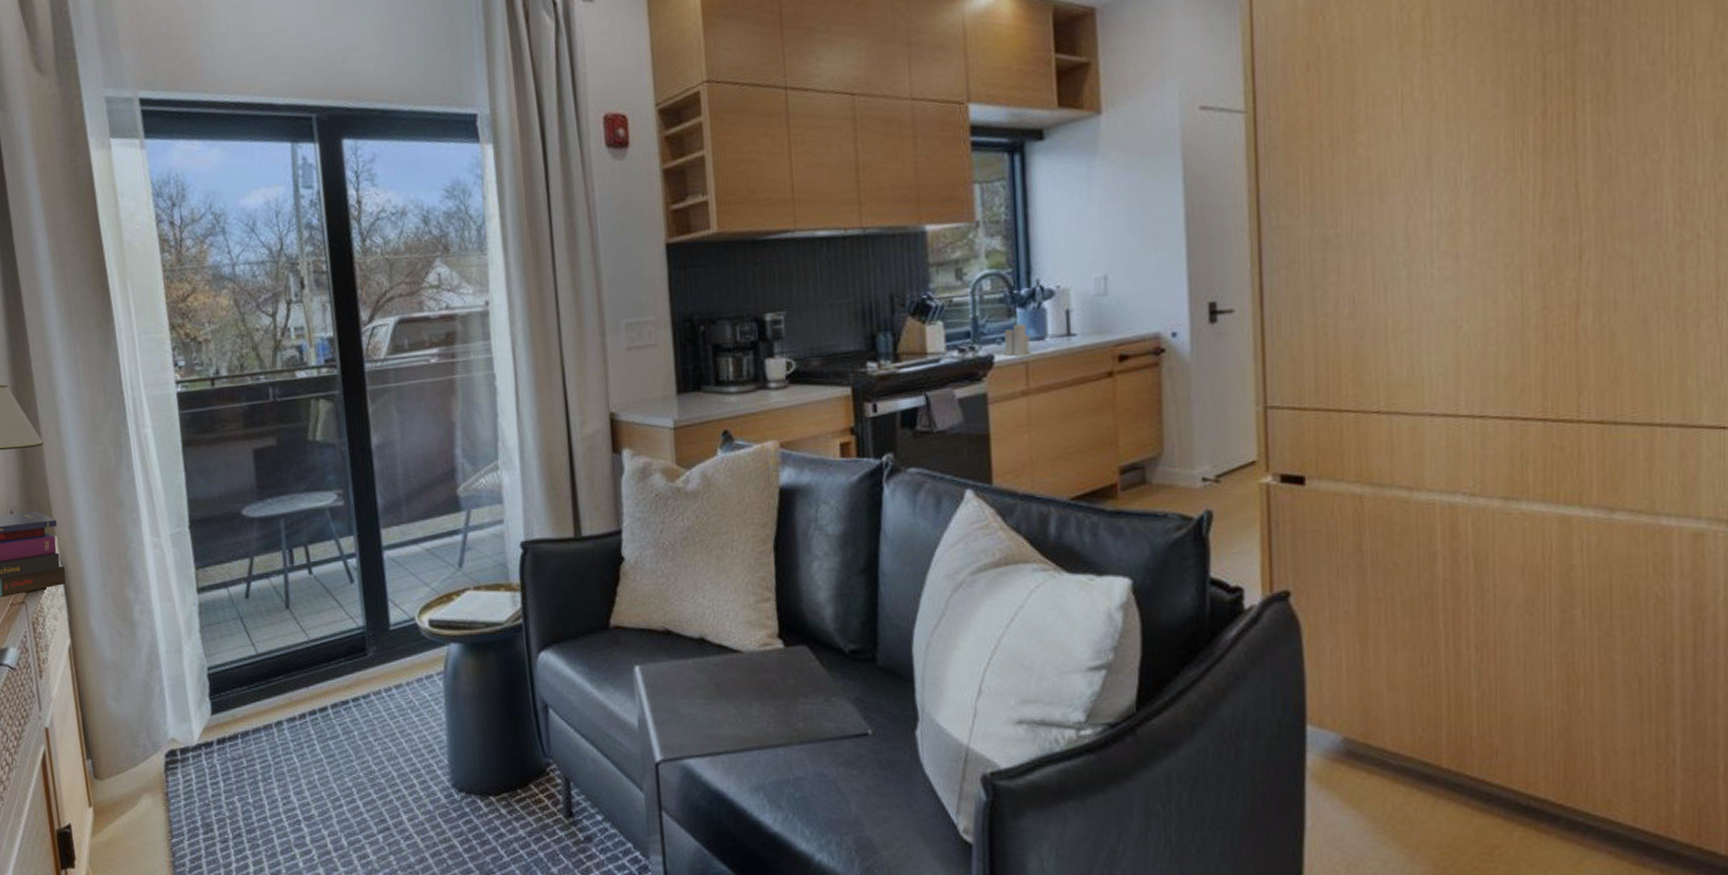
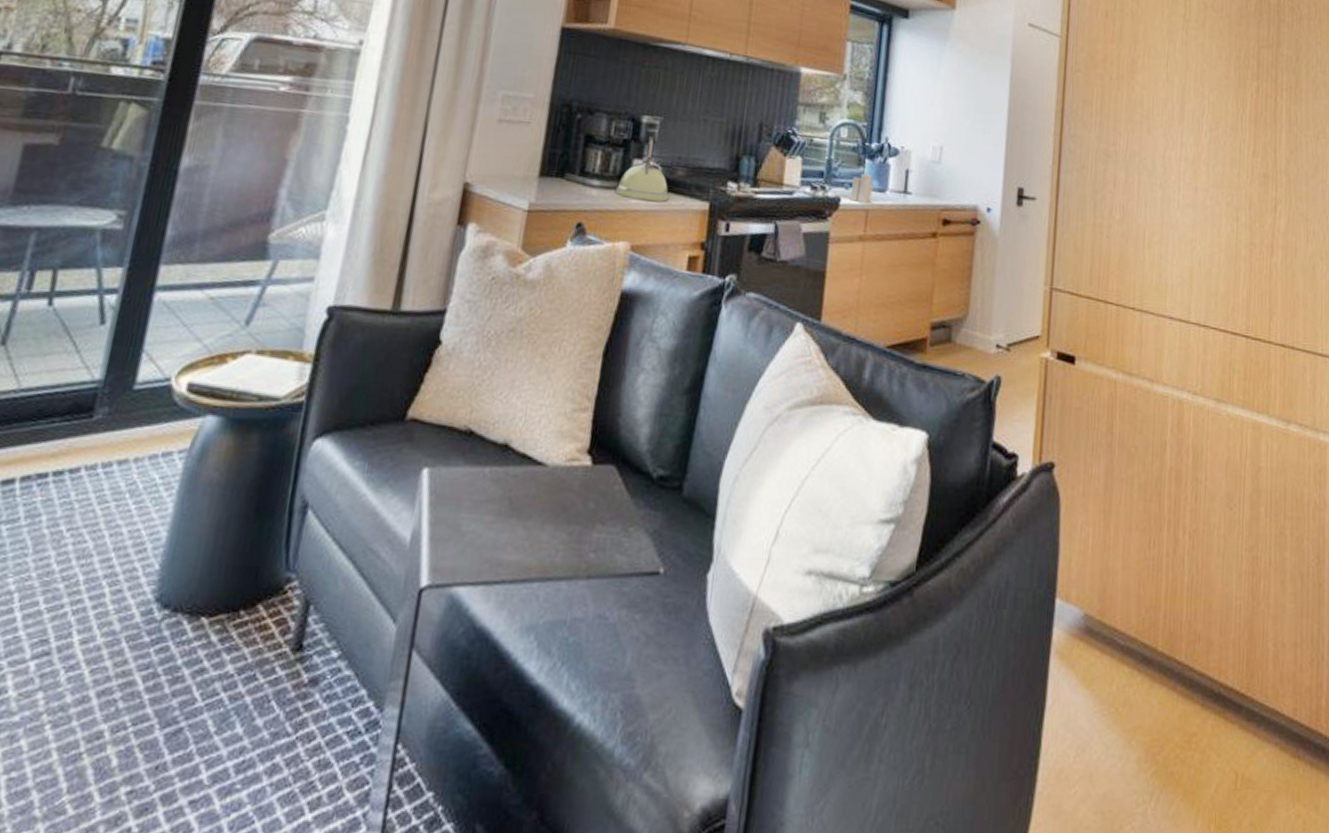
kettle: none [753,332,810,399] -> present [615,135,670,203]

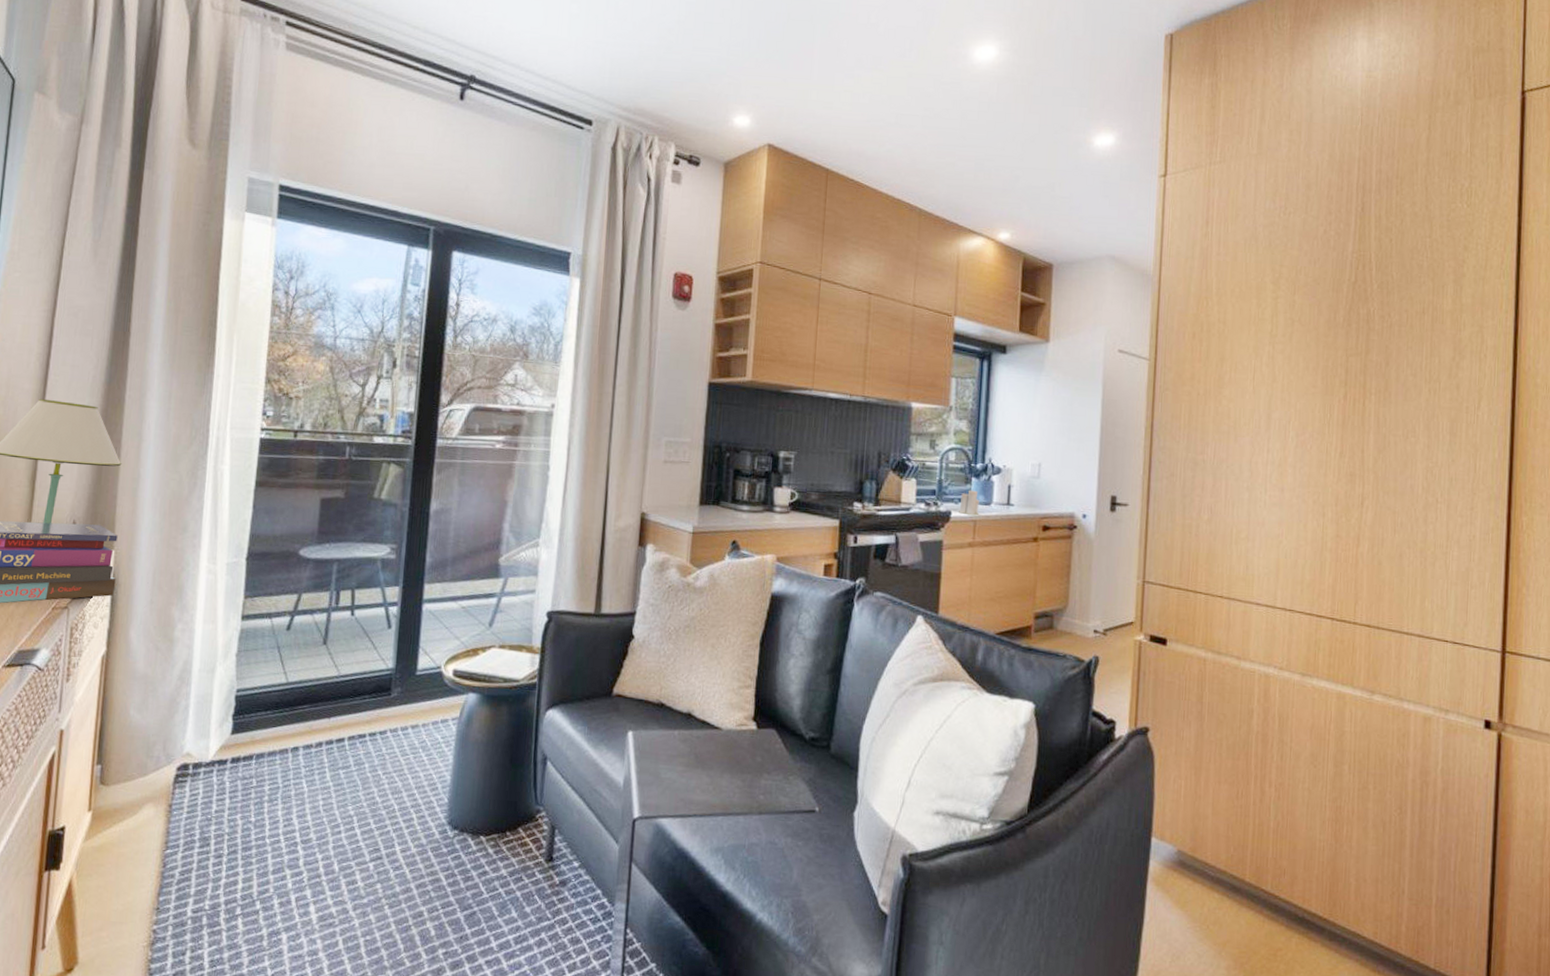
kettle: present [615,135,670,203] -> none [761,467,806,522]

